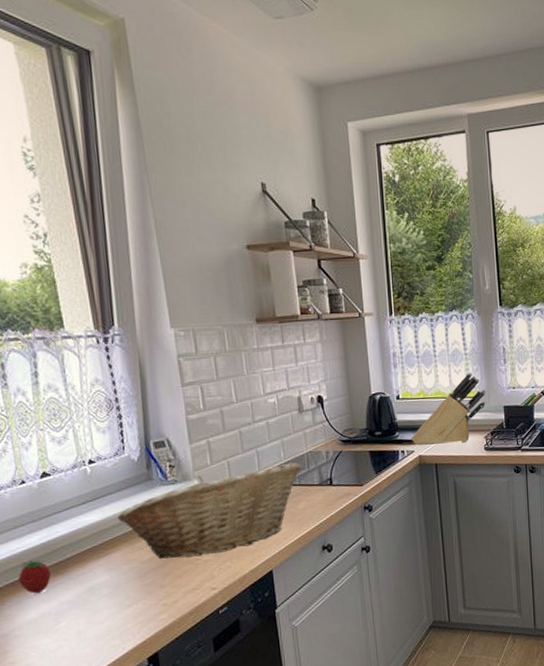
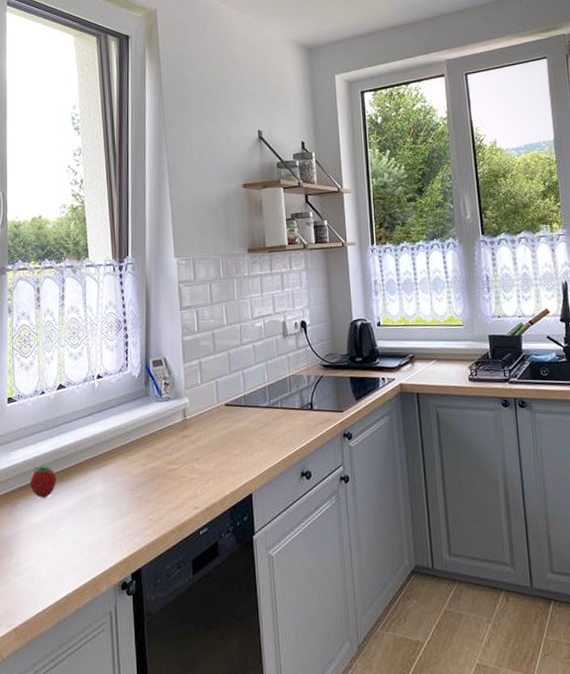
fruit basket: present [117,462,302,559] -> none [116,384,284,474]
knife block: present [411,372,486,445] -> none [391,300,469,373]

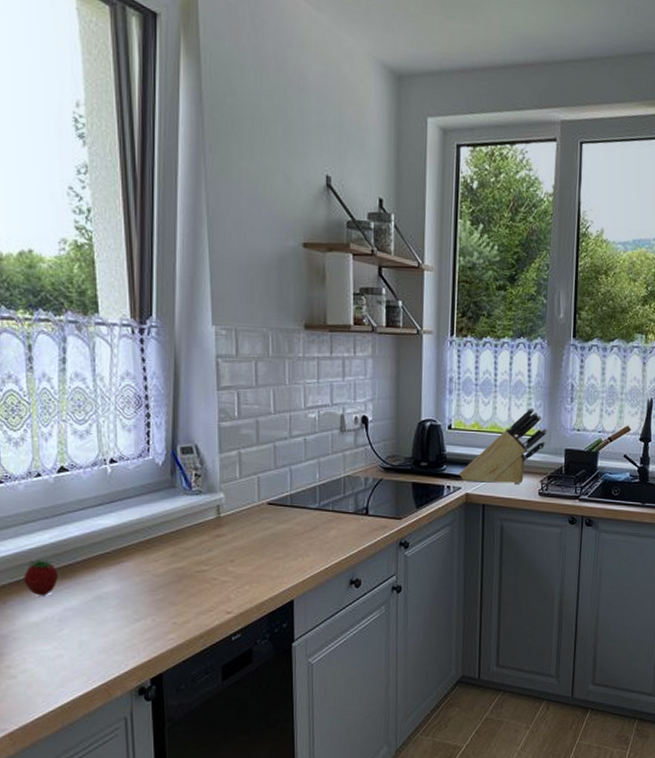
knife block: none [391,300,469,373] -> present [459,407,547,485]

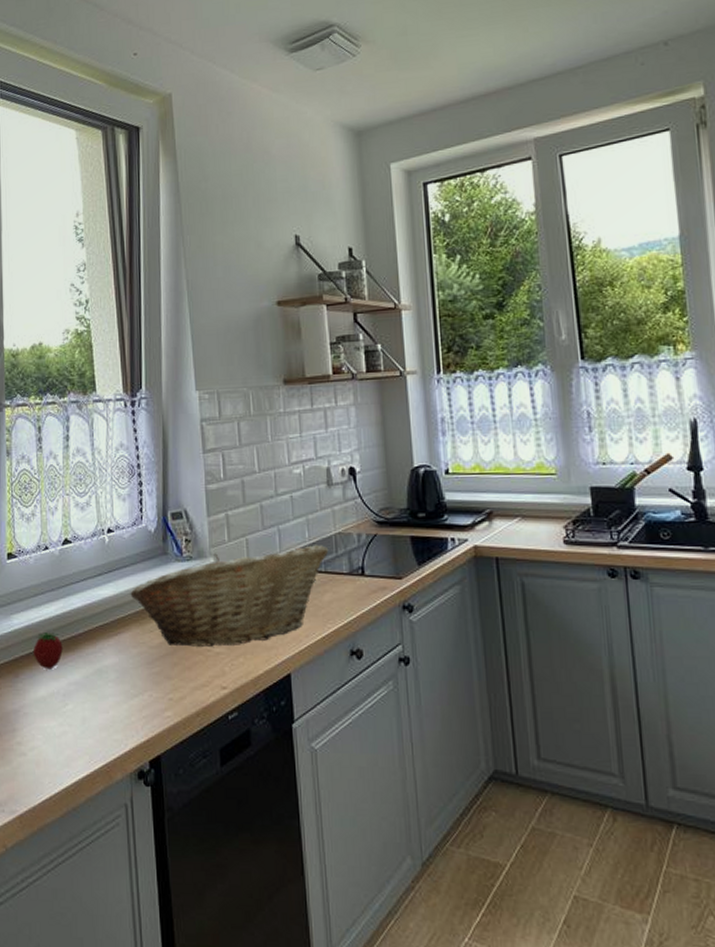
fruit basket: none [134,485,337,576] -> present [130,544,329,647]
knife block: present [459,407,547,485] -> none [463,442,565,533]

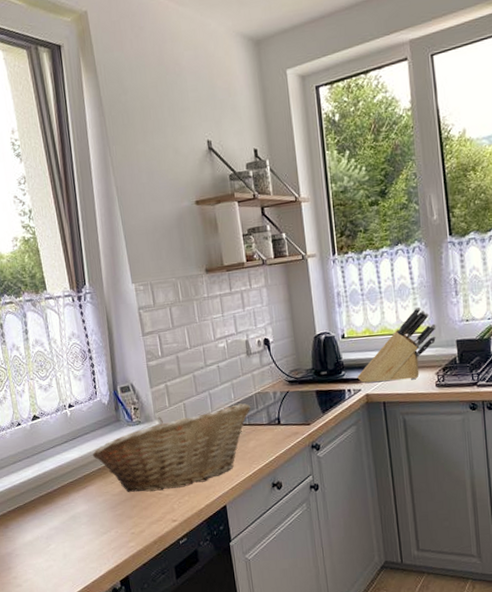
fruit: present [33,633,63,670] -> none [17,491,42,520]
knife block: none [463,442,565,533] -> present [357,306,436,384]

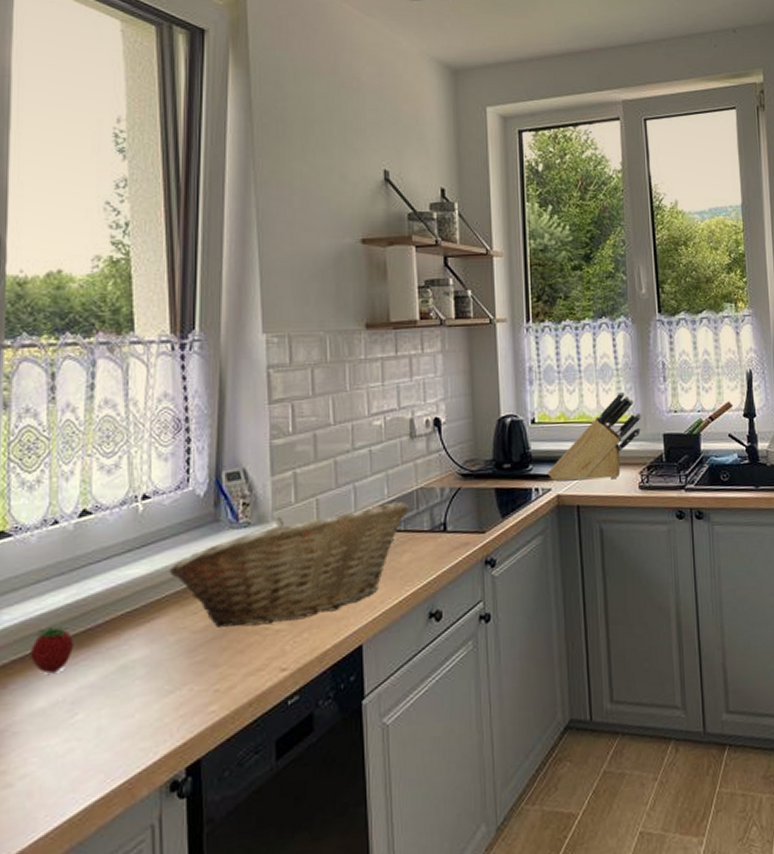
fruit: none [17,491,42,520] -> present [31,626,73,674]

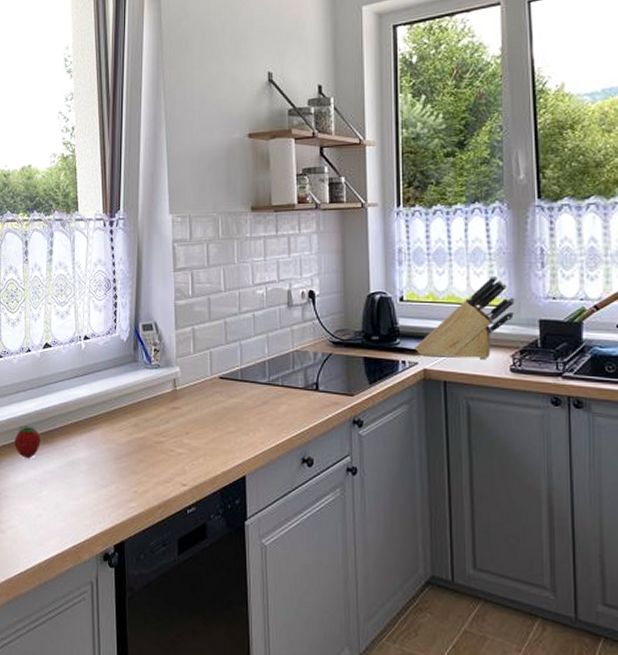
fruit basket: present [169,500,410,628] -> none [102,359,287,447]

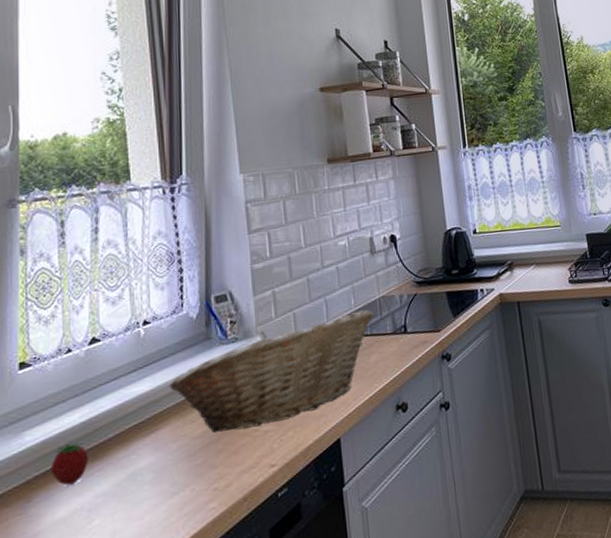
fruit basket: none [102,359,287,447] -> present [169,309,374,433]
knife block: present [414,275,515,360] -> none [490,200,567,282]

